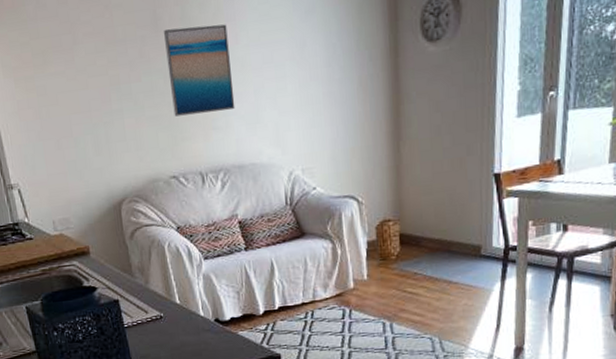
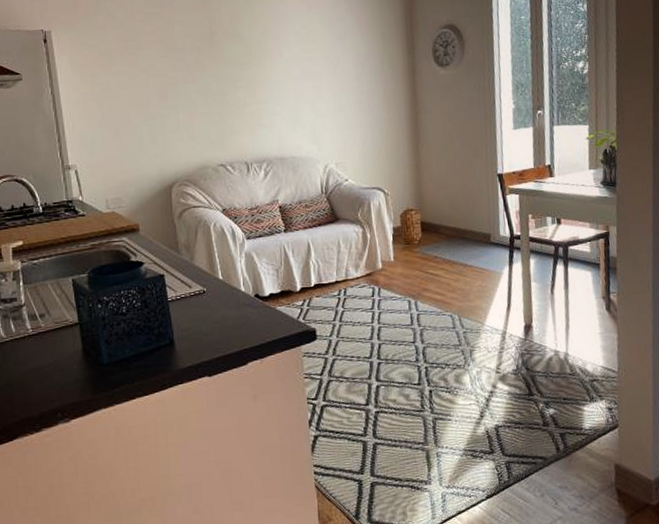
wall art: present [163,24,235,117] -> none [217,42,278,114]

